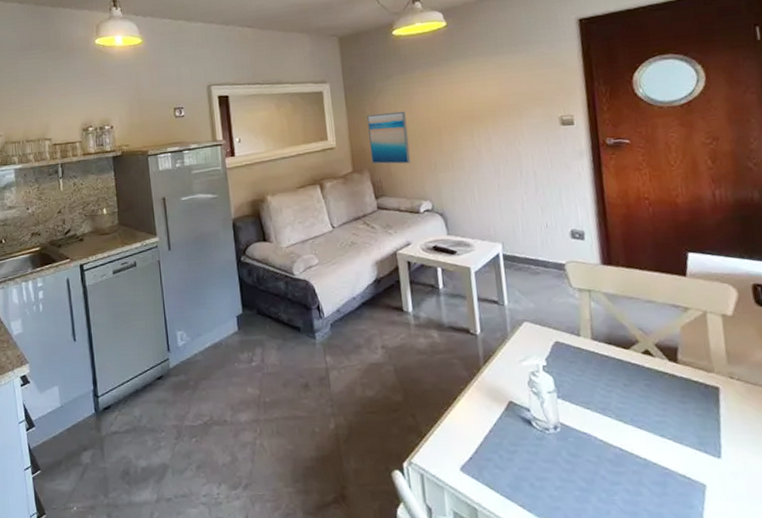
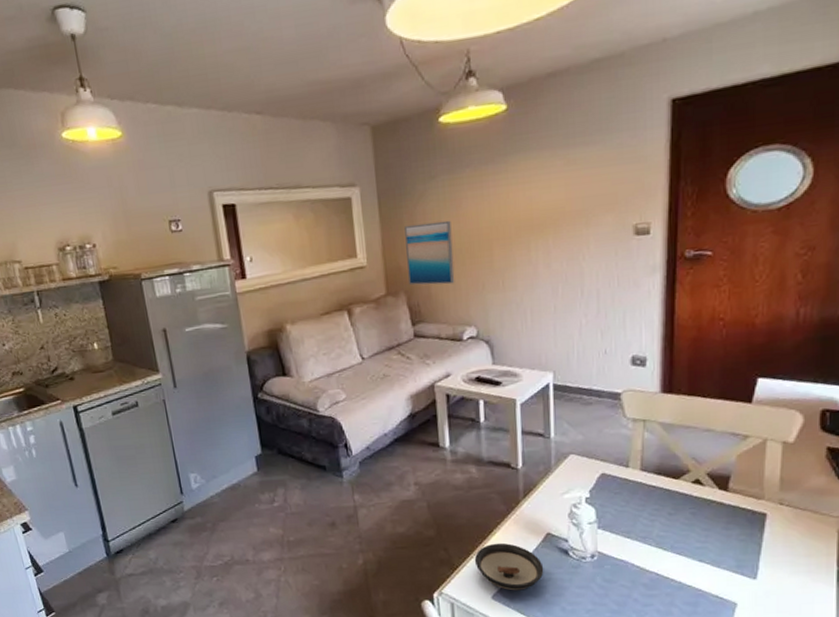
saucer: none [441,410,510,463] -> present [474,543,544,591]

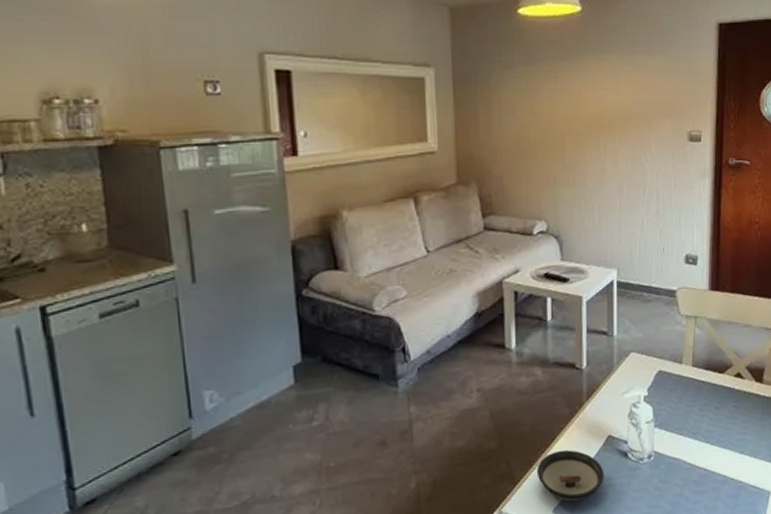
wall art: present [404,220,455,286] -> none [479,111,528,177]

